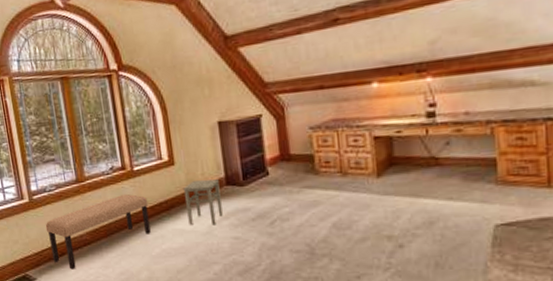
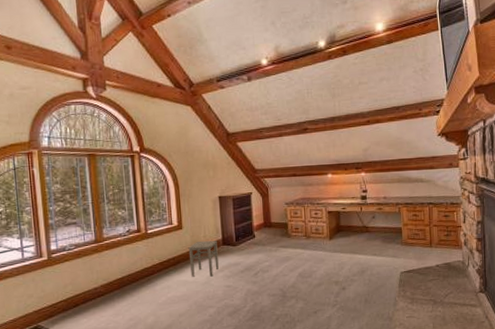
bench: present [45,193,151,270] -> none [62,252,159,319]

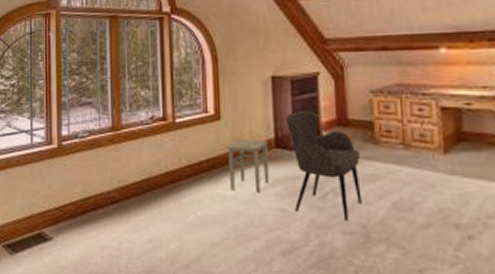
armchair: none [229,218,280,288] -> present [285,110,362,221]

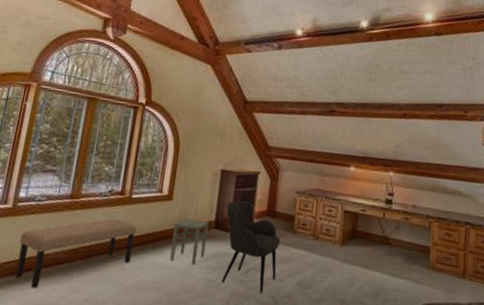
bench: none [71,147,188,231] -> present [15,218,137,289]

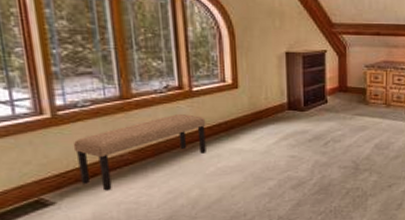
stool: present [170,219,209,265] -> none [245,104,282,145]
armchair: present [222,200,281,293] -> none [296,80,355,160]

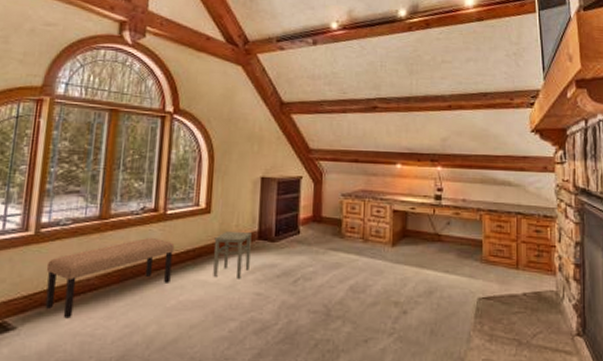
stool: none [245,104,282,145] -> present [213,232,252,279]

